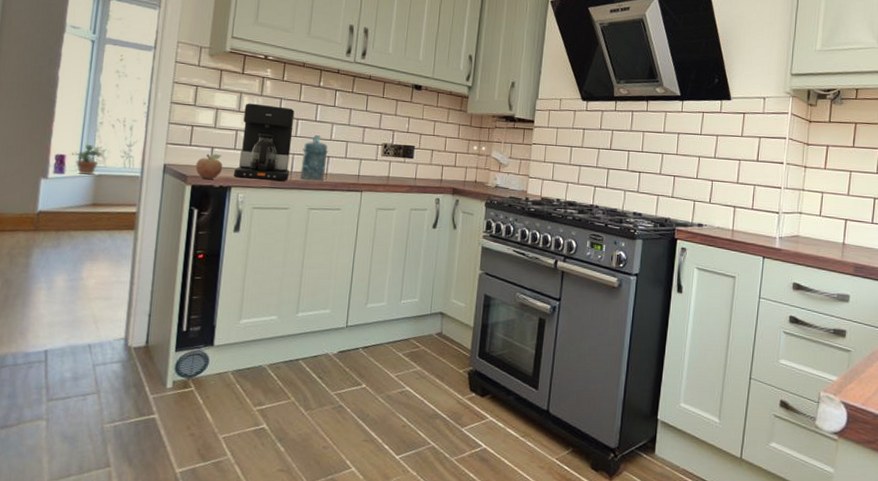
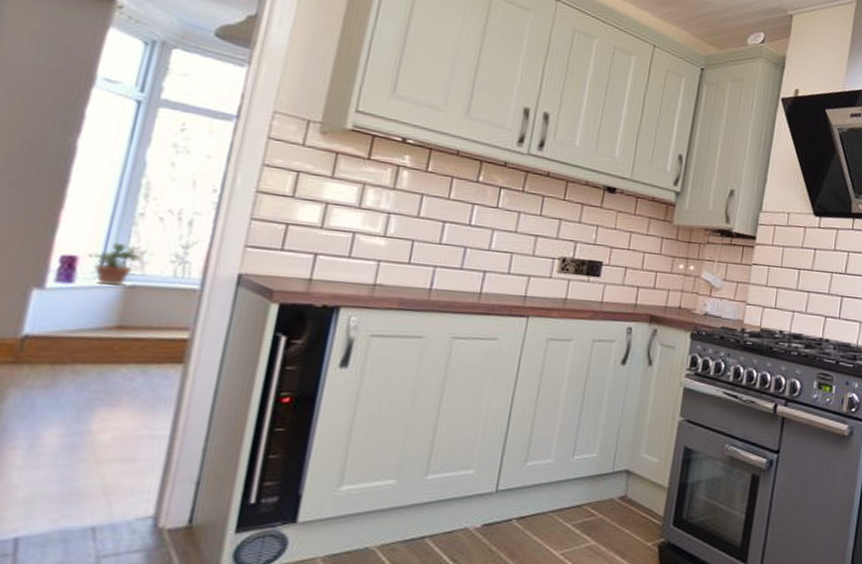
fruit: present [195,153,223,179] -> none [287,262,330,296]
coffee maker: present [234,103,295,182] -> none [345,197,441,302]
canister: present [300,134,328,181] -> none [443,242,485,303]

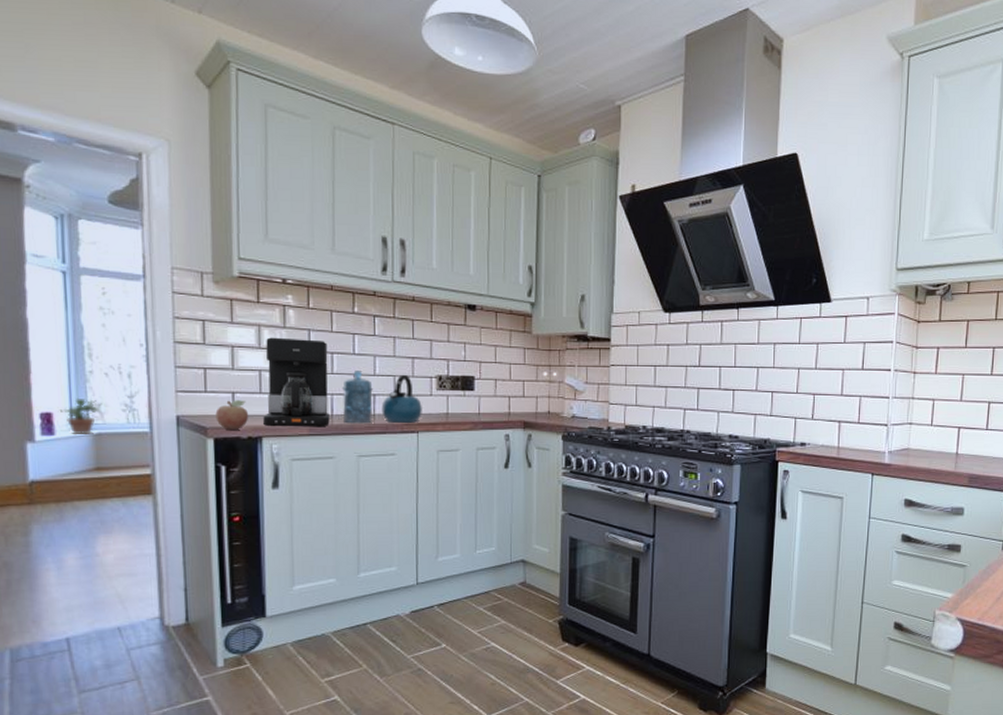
fruit: none [287,262,330,296] -> present [215,400,249,430]
coffee maker: none [345,197,441,302] -> present [263,337,330,427]
canister: none [443,242,485,303] -> present [341,369,373,424]
kettle: none [490,253,538,306] -> present [381,375,422,423]

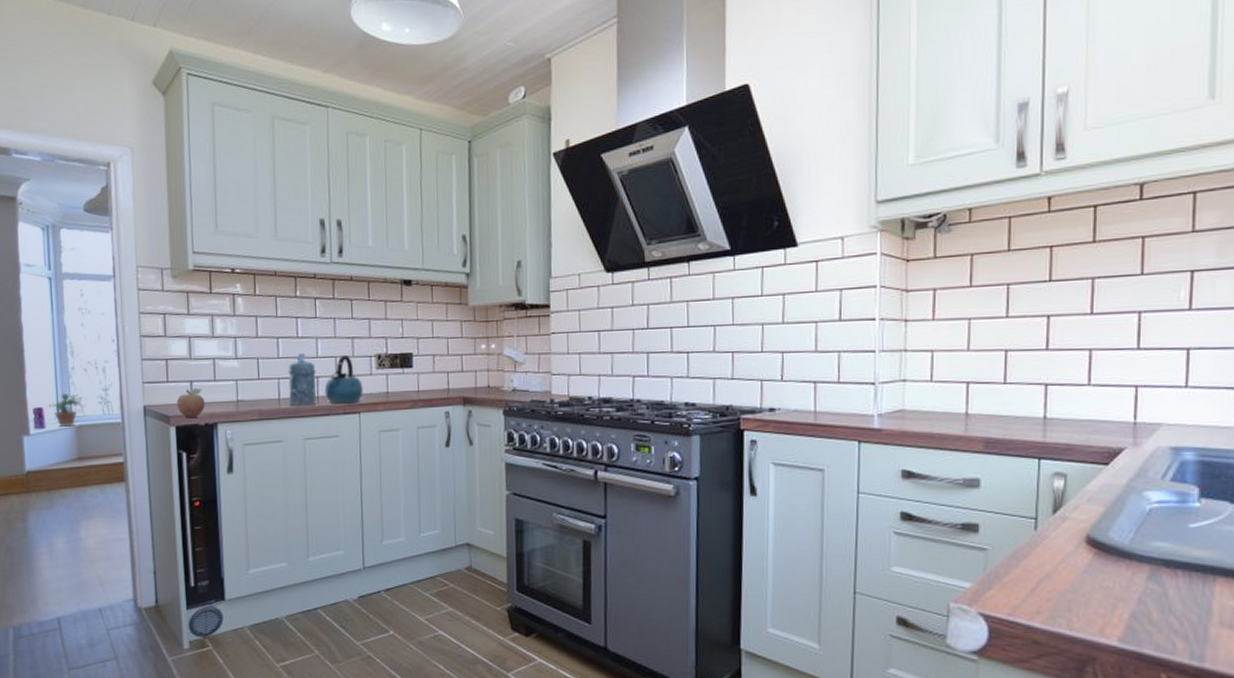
coffee maker: present [263,337,330,427] -> none [218,325,277,413]

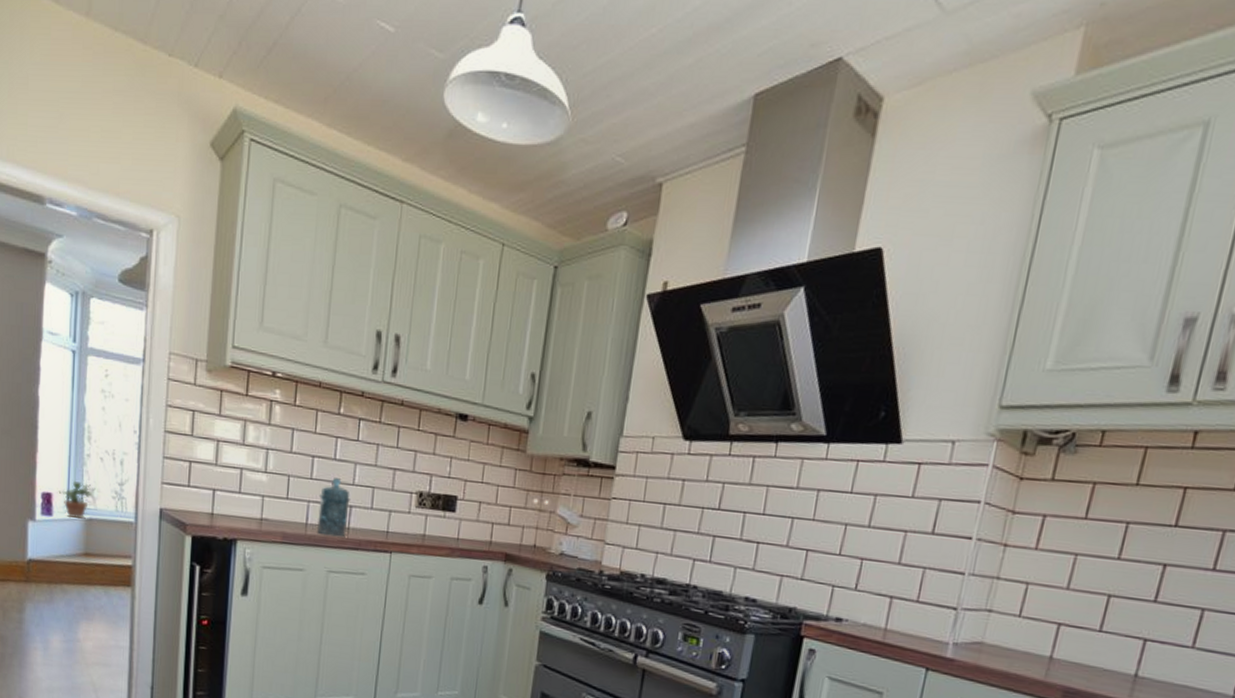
fruit: present [176,388,206,417] -> none [195,497,227,529]
kettle: present [324,356,363,404] -> none [356,487,399,542]

